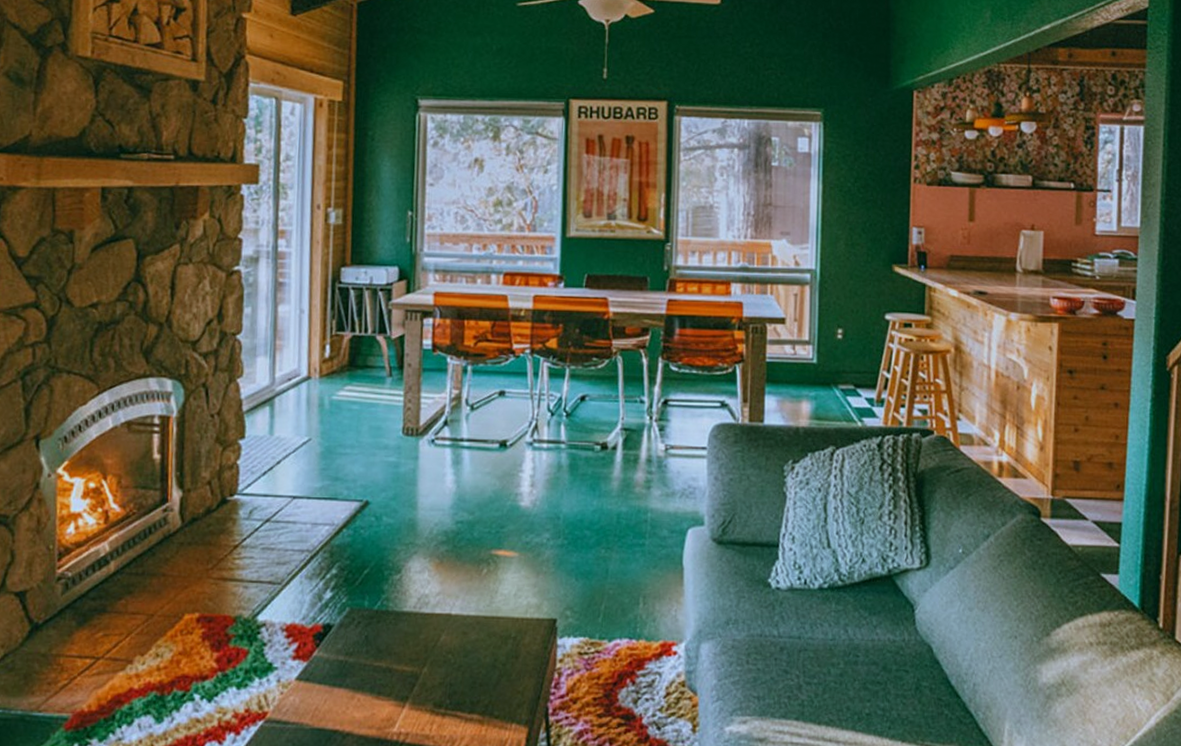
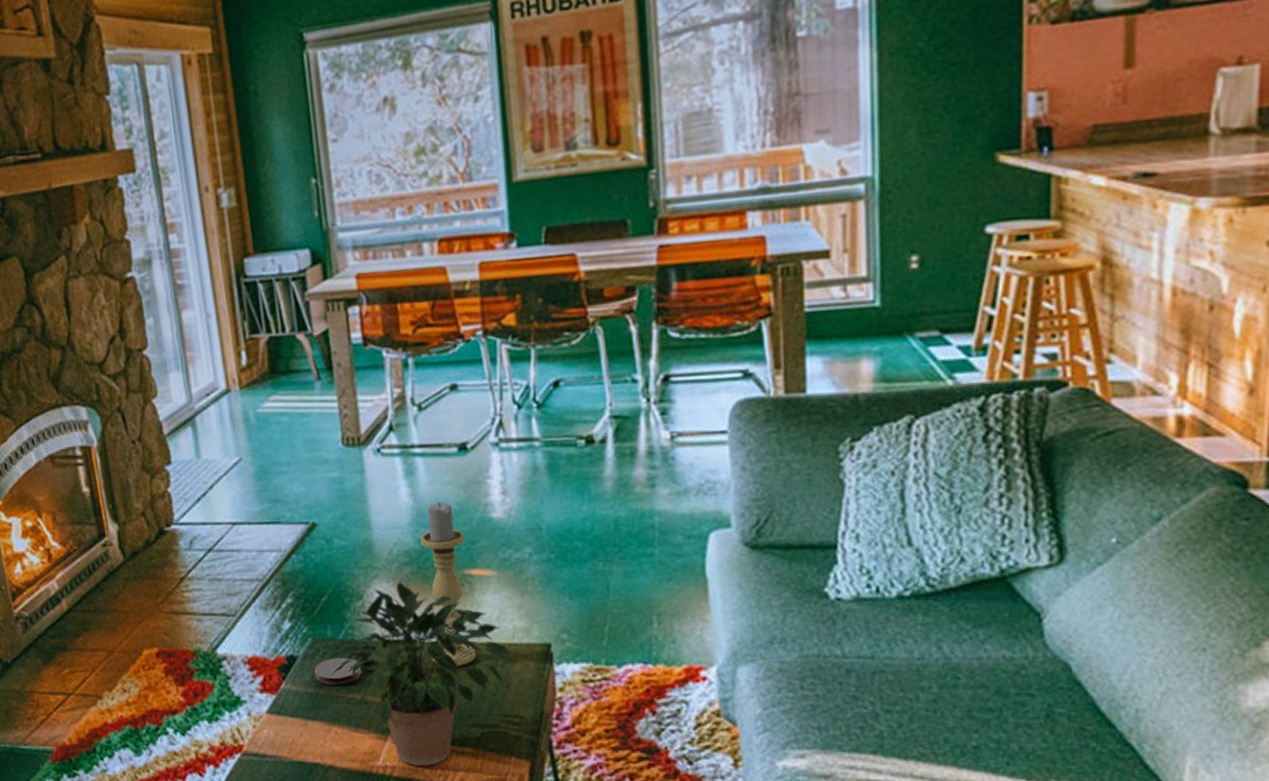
coaster: none [347,627,391,653] -> present [314,657,362,685]
potted plant: none [362,558,524,732] -> present [331,581,513,766]
candle holder: none [453,489,496,638] -> present [420,502,477,666]

